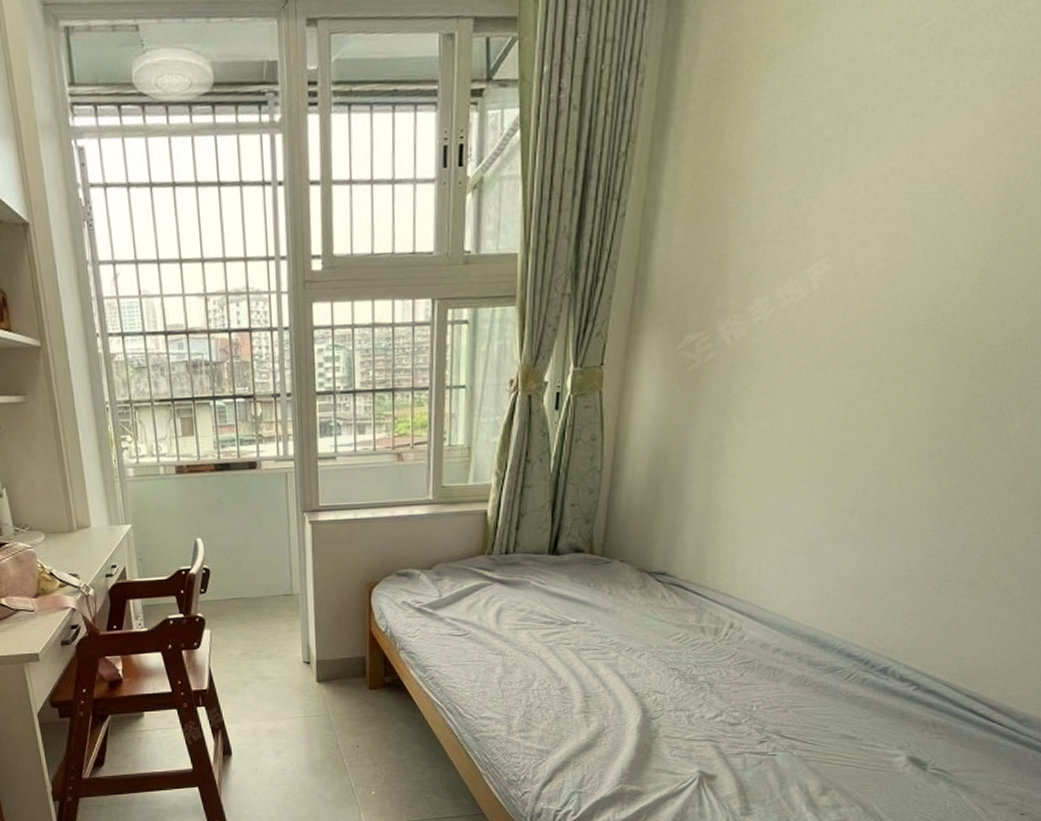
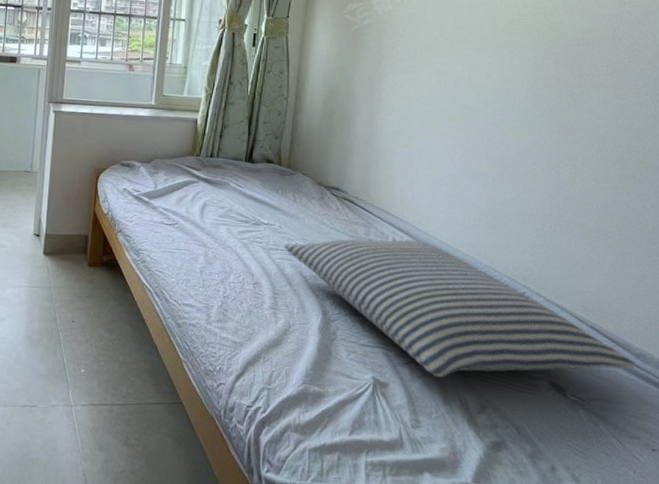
pillow: none [598,622,1016,764] -> present [285,239,635,377]

